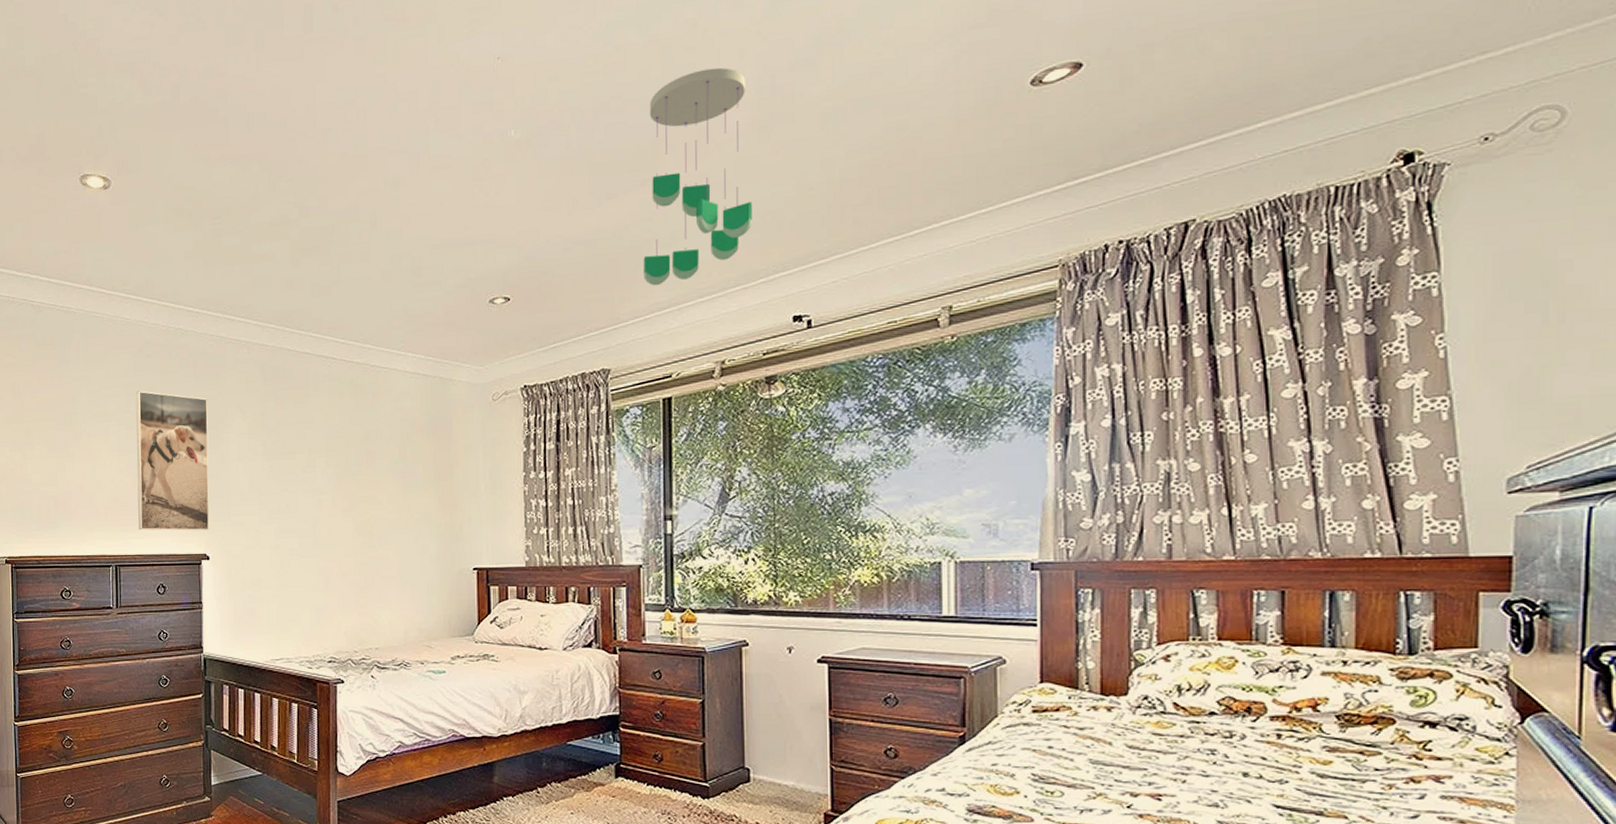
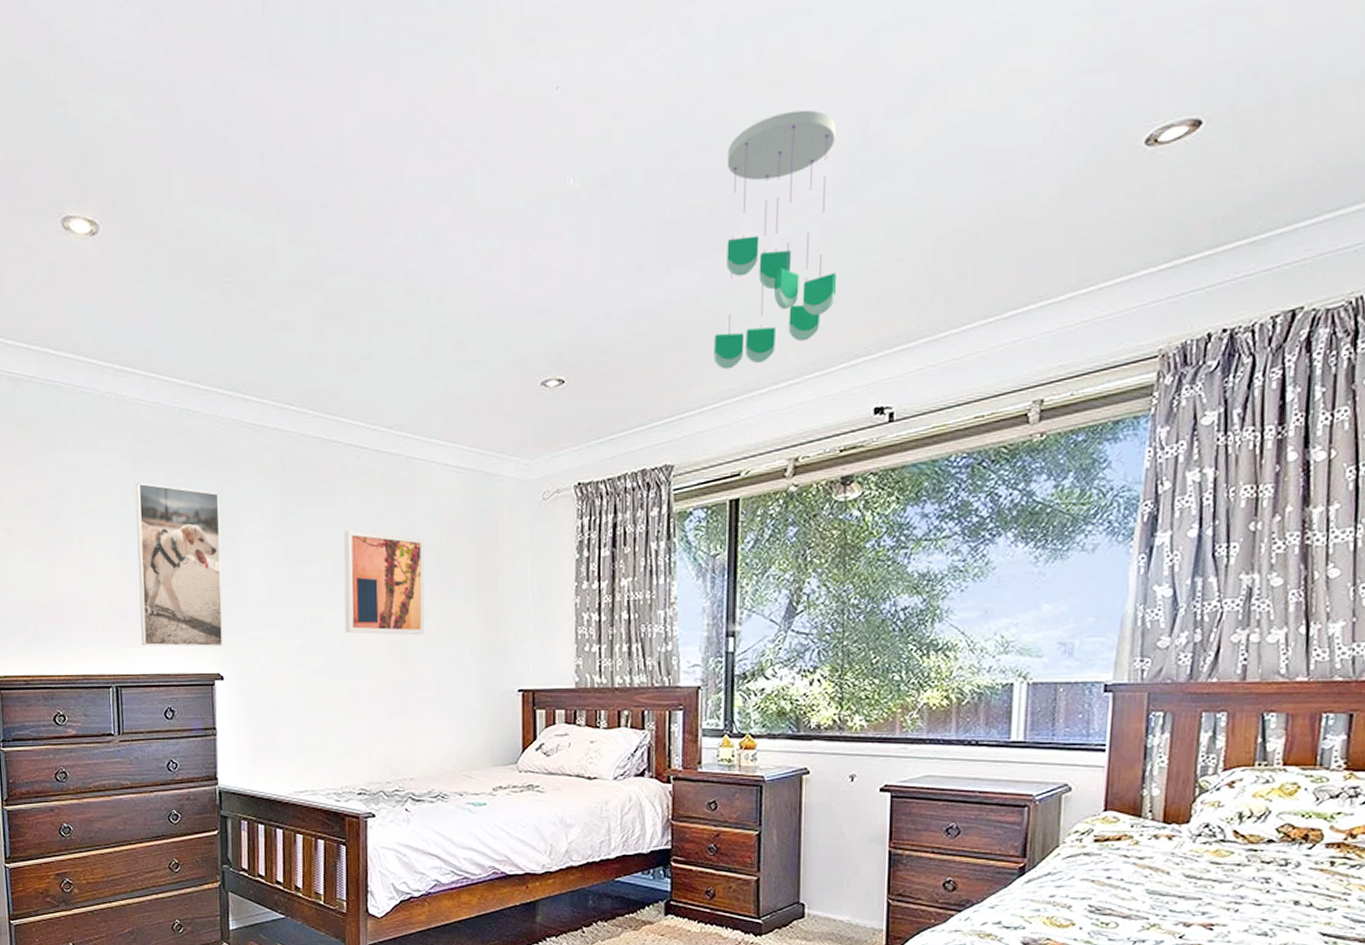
wall art: none [315,429,389,520] -> present [343,530,425,636]

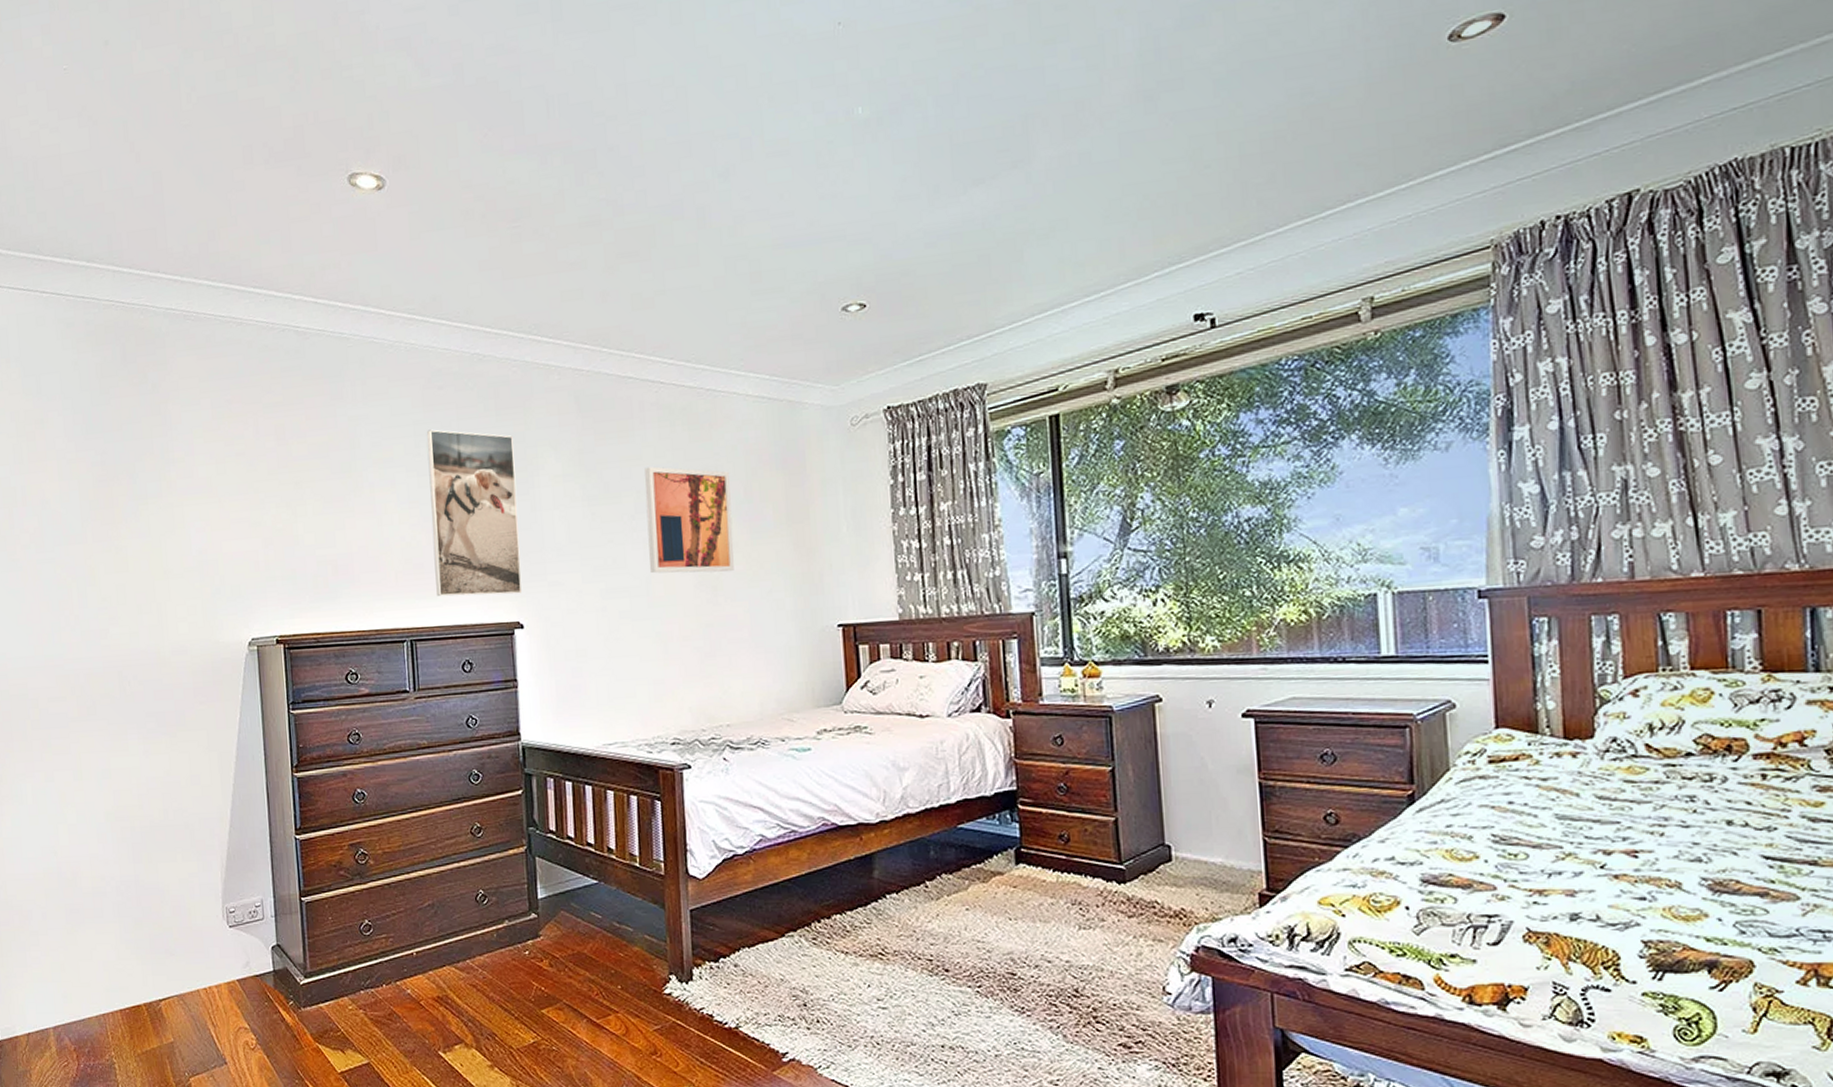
ceiling mobile: present [714,109,836,370] -> none [1016,28,1142,285]

